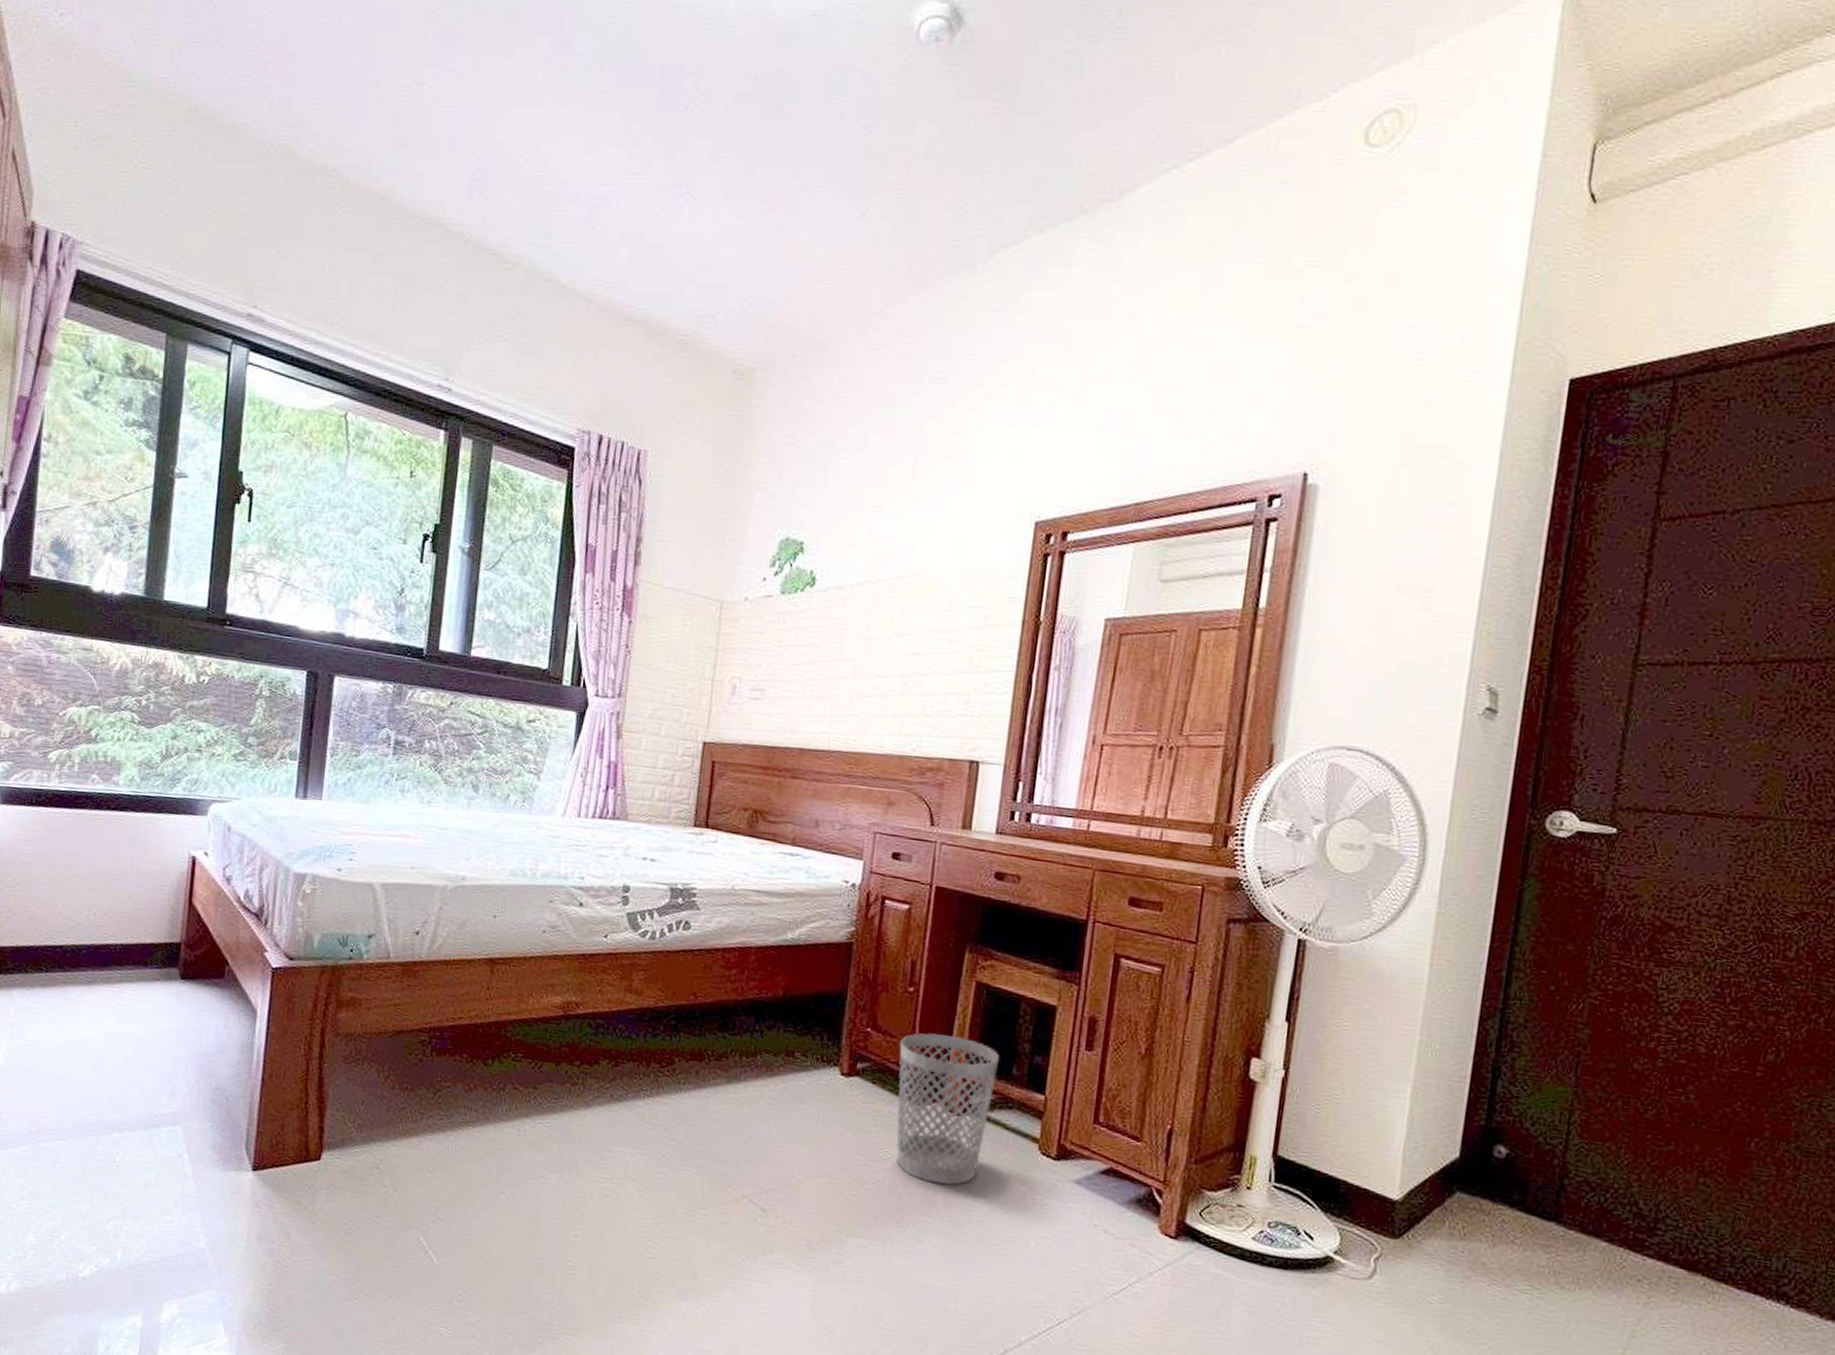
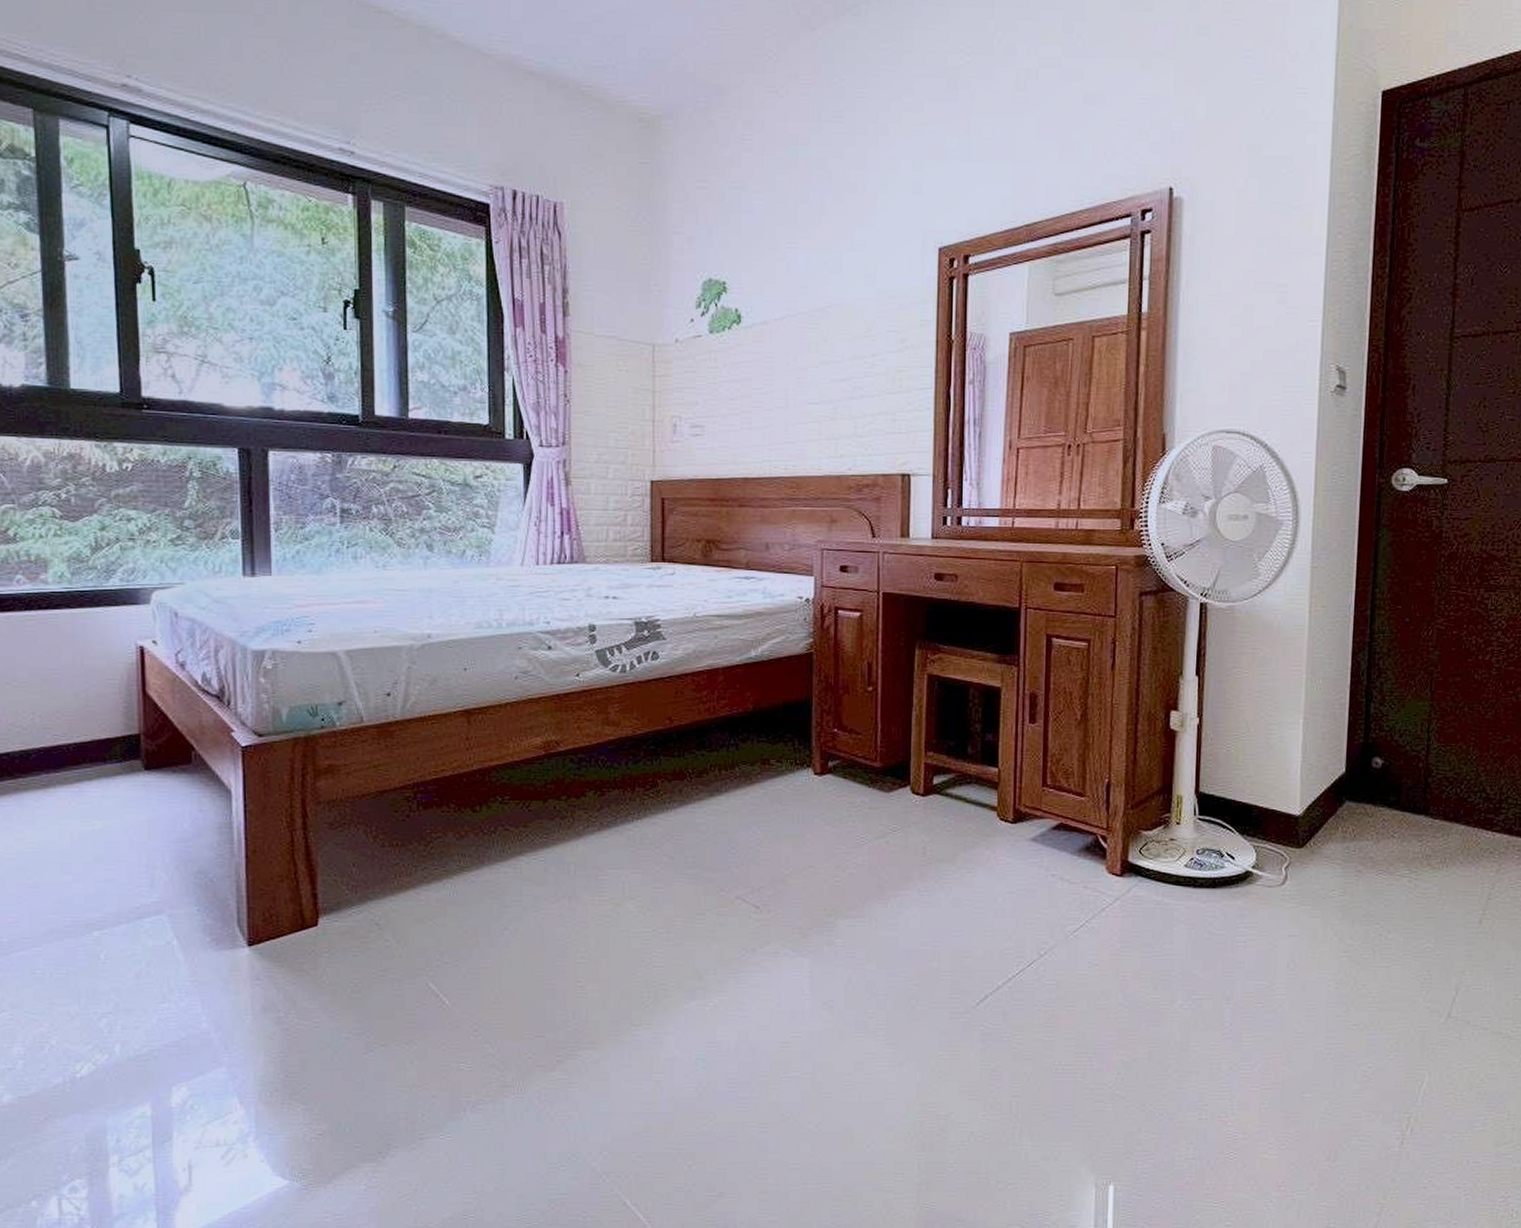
wastebasket: present [895,1033,999,1185] -> none [865,726,954,860]

